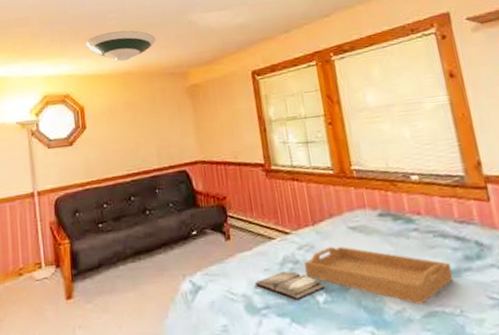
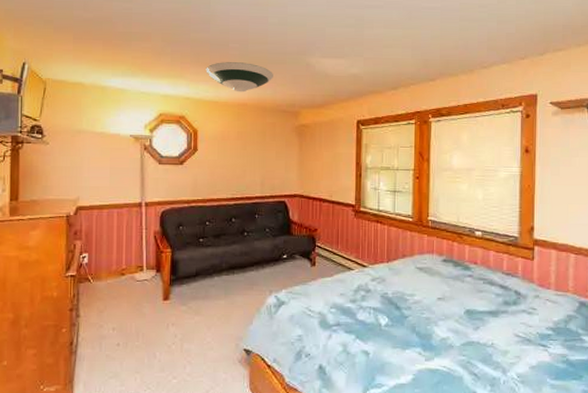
hardback book: present [254,271,326,299] -> none [330,298,389,321]
serving tray: present [304,246,454,305] -> none [375,282,492,335]

